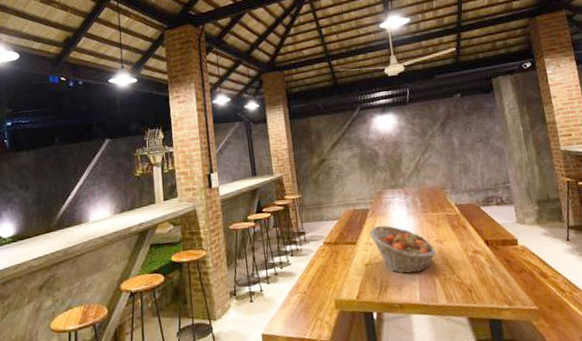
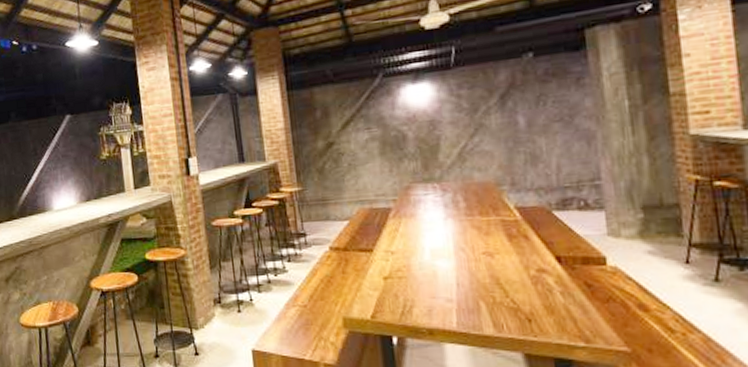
fruit basket: present [369,225,437,274] -> none [391,229,484,292]

